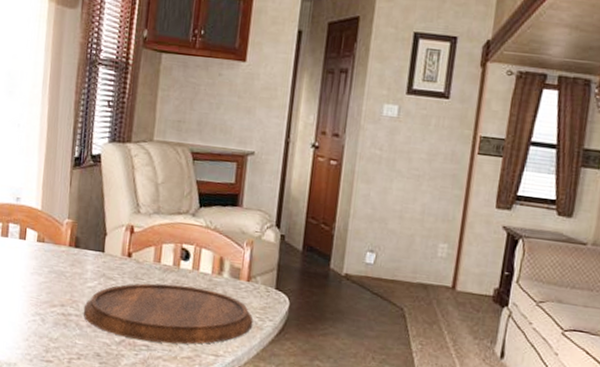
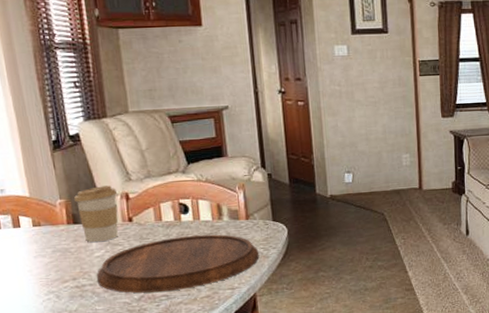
coffee cup: none [81,213,124,273] -> present [74,185,119,243]

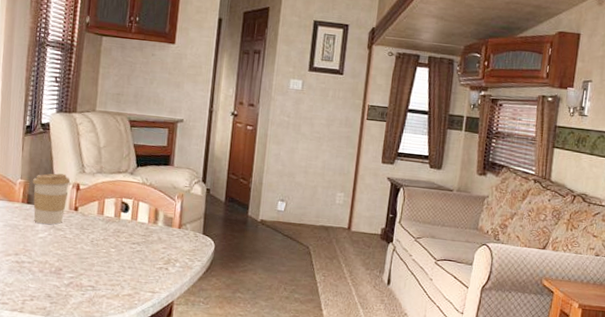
cutting board: present [96,234,259,293] -> none [35,232,184,284]

